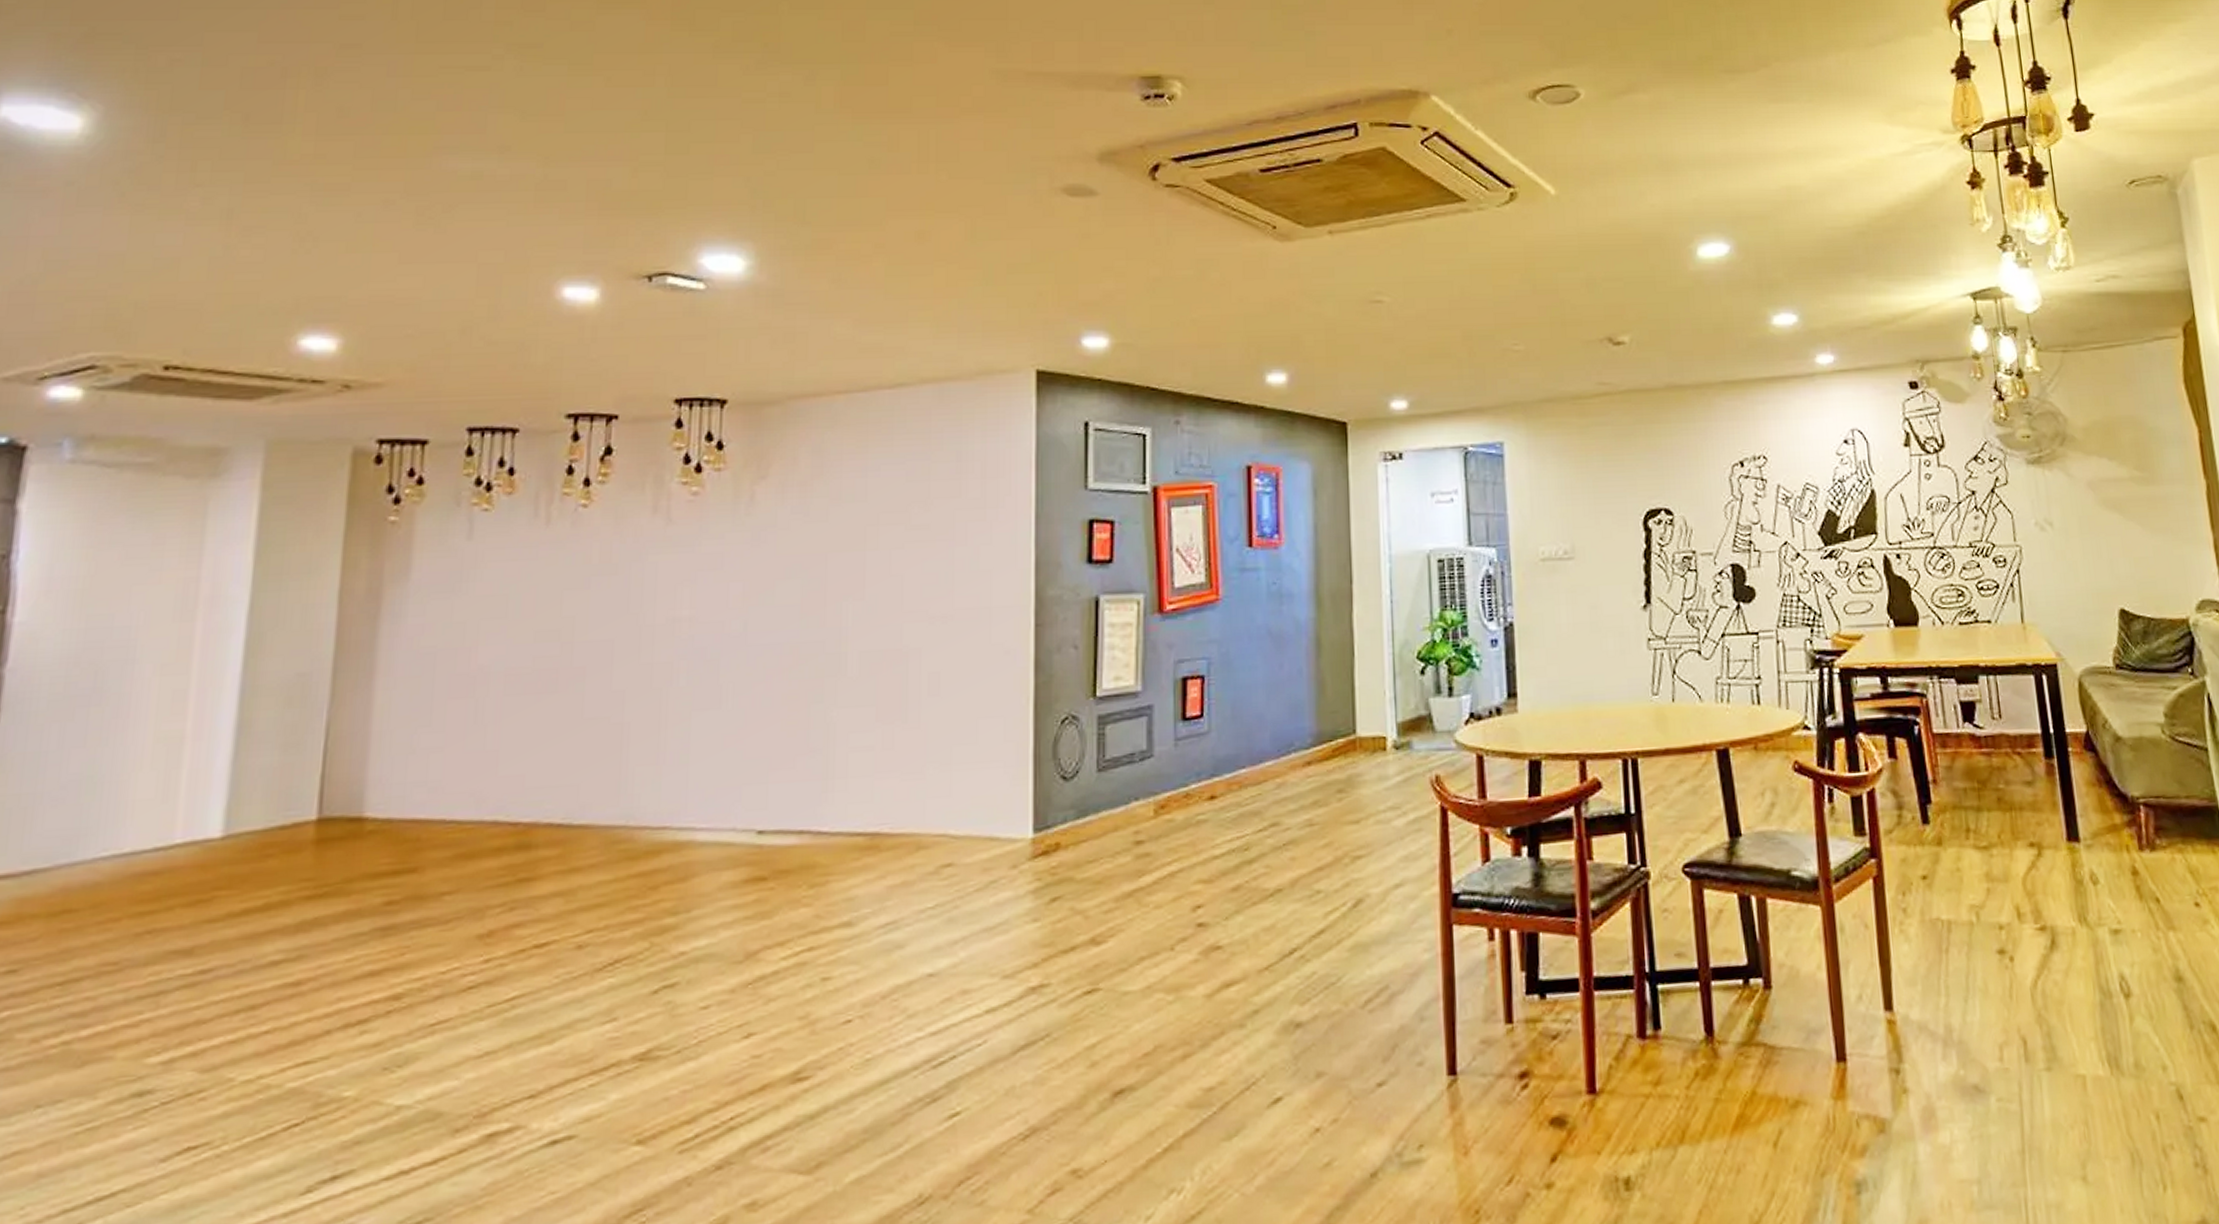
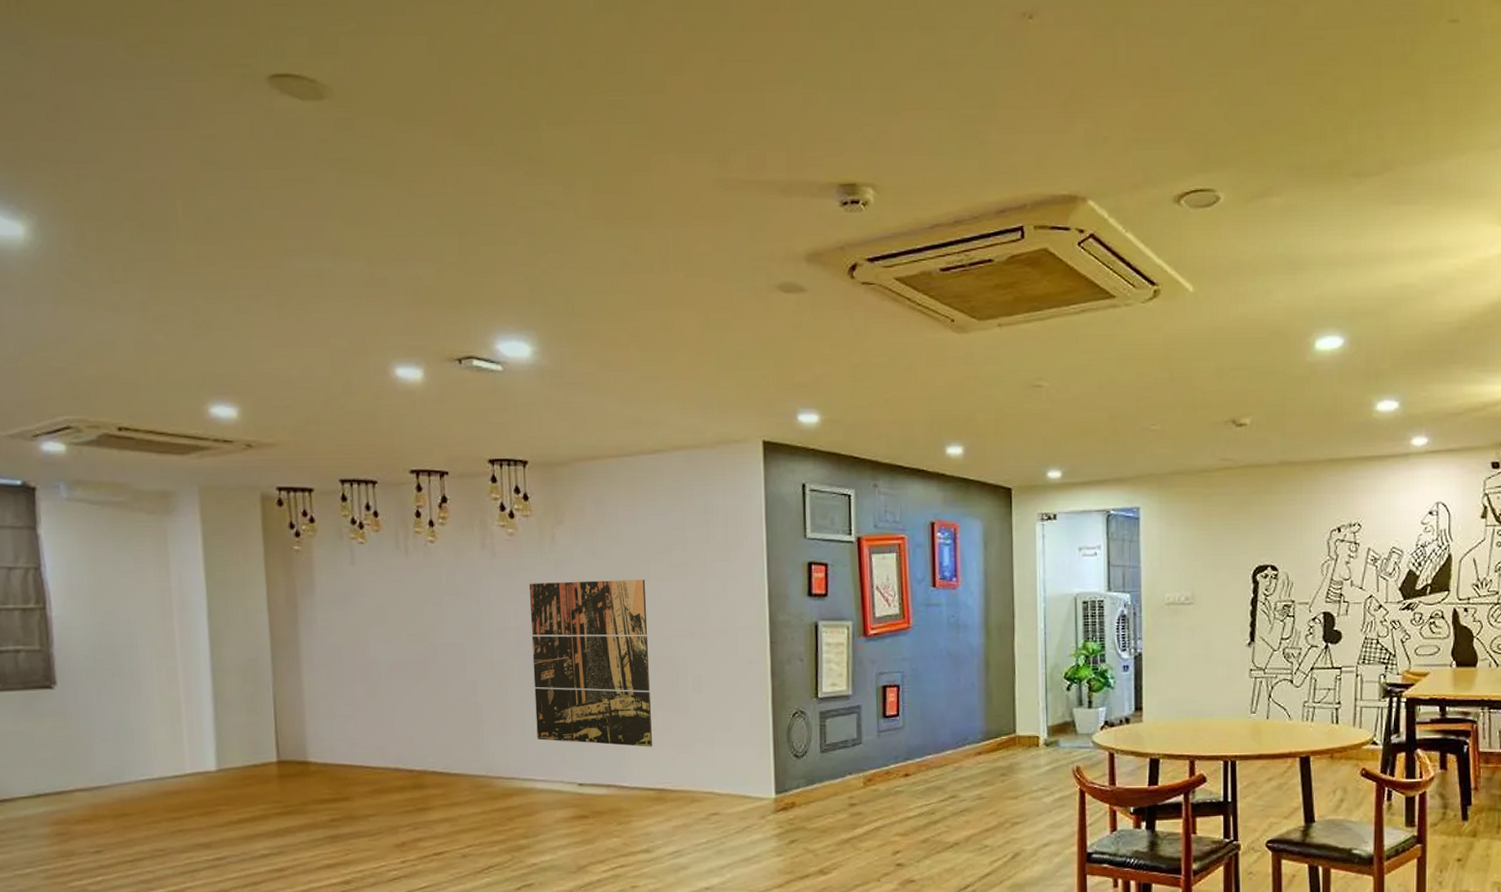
wall art: none [704,548,873,775] -> present [530,580,652,747]

